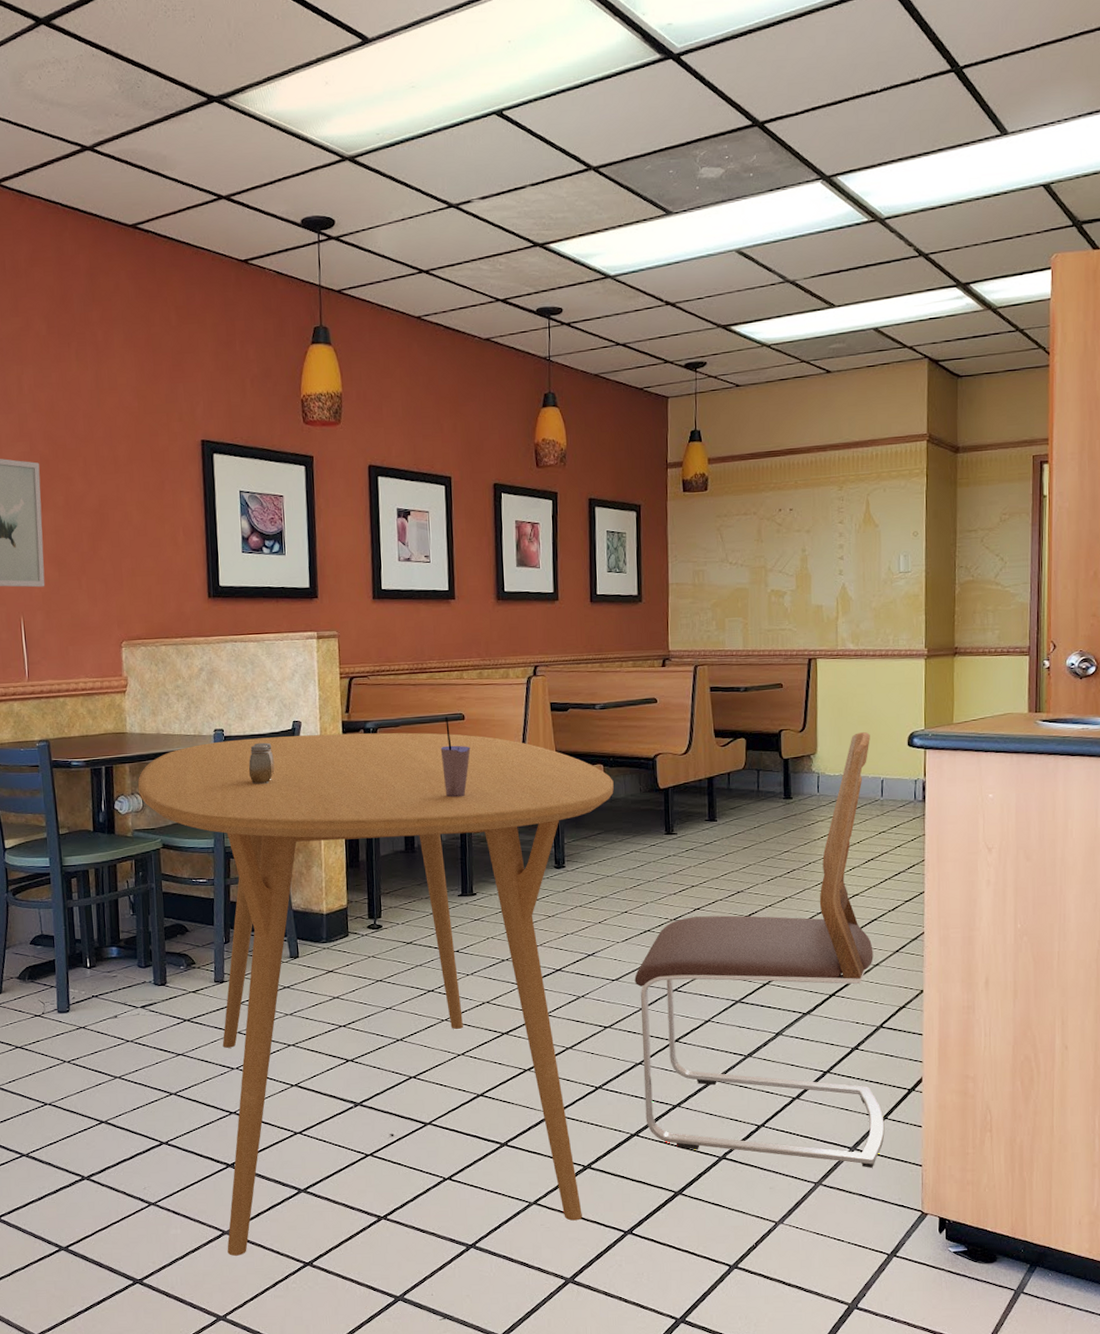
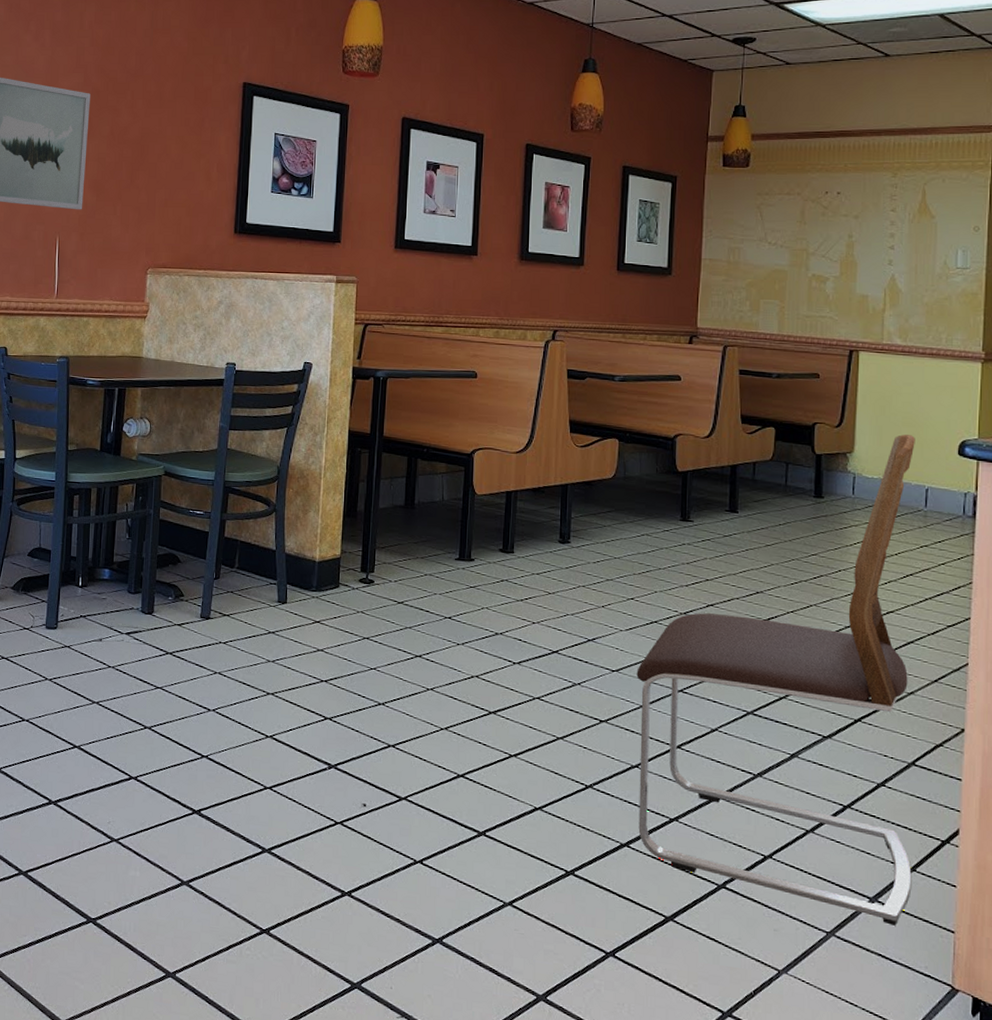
dining table: present [138,732,614,1256] -> none [147,374,628,932]
salt and pepper shaker: present [248,742,275,784] -> none [256,380,282,422]
straw: present [440,716,471,798] -> none [449,373,481,457]

